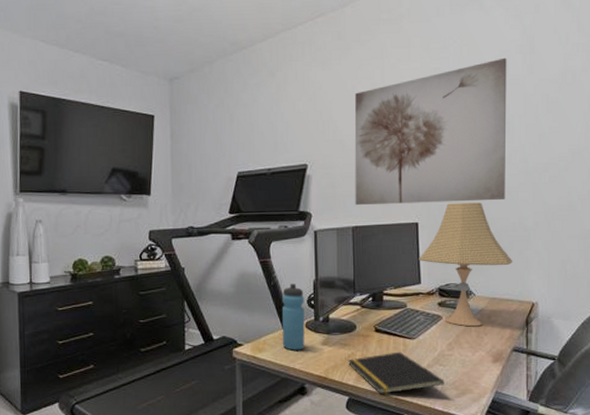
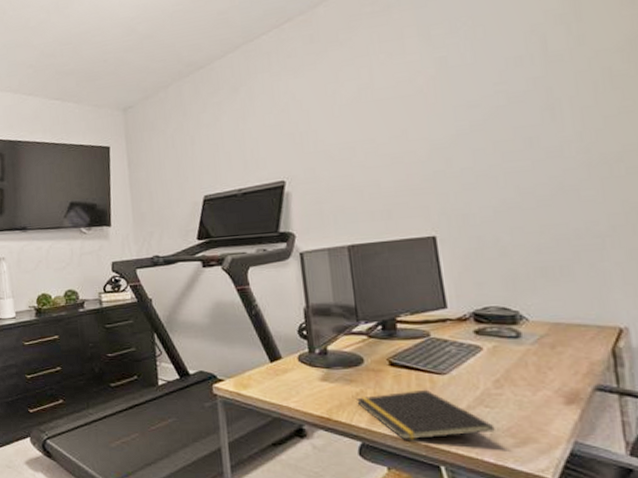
water bottle: present [281,284,305,351] -> none [266,312,299,387]
wall art: present [354,57,507,205] -> none [337,32,560,221]
desk lamp: present [419,202,512,327] -> none [441,207,581,360]

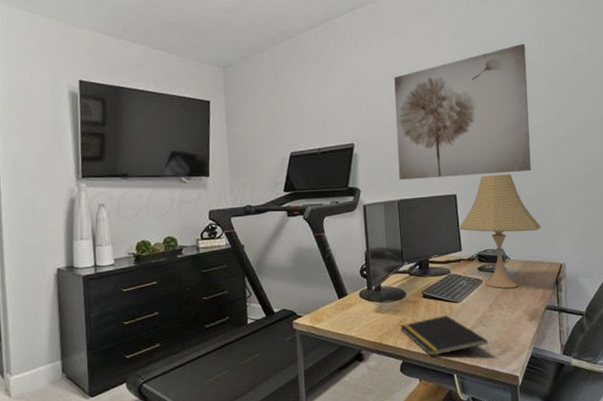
wall art: none [337,32,560,221] -> present [394,43,531,180]
desk lamp: none [441,207,581,360] -> present [459,174,541,289]

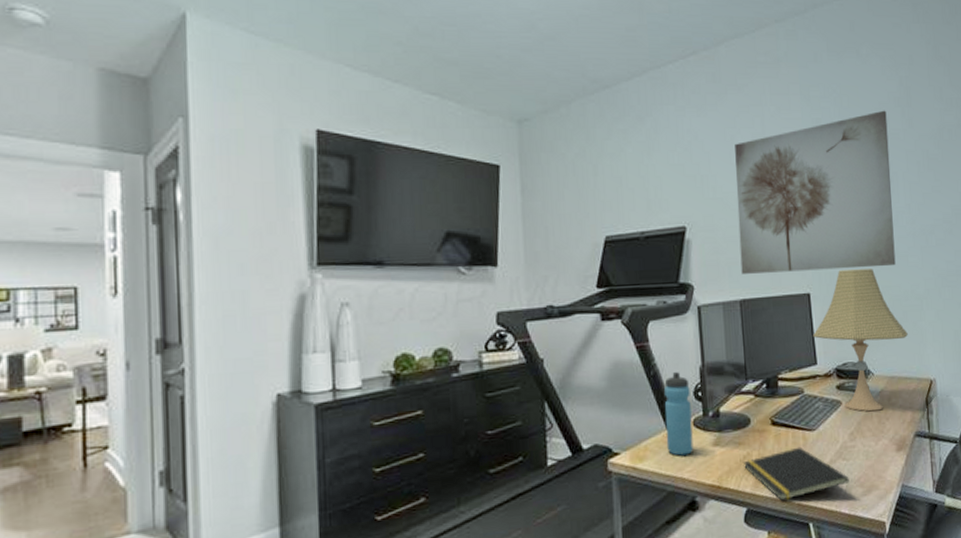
water bottle: none [337,256,360,319] -> present [664,372,694,456]

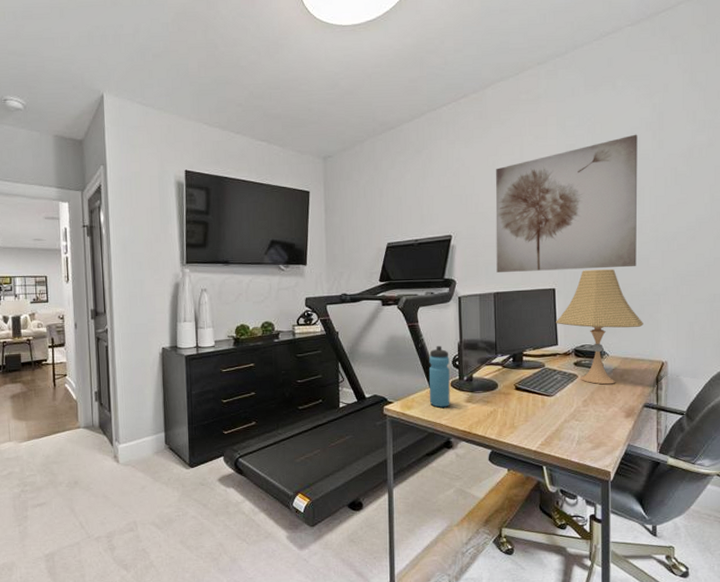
notepad: present [742,446,850,501] -> none [490,408,580,448]

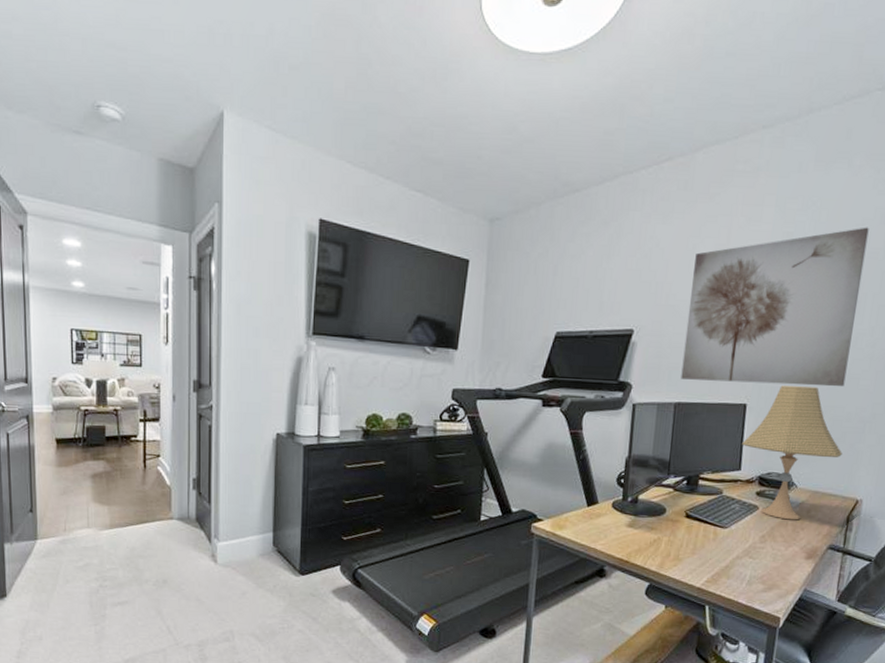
water bottle: present [428,346,450,408] -> none [585,459,614,531]

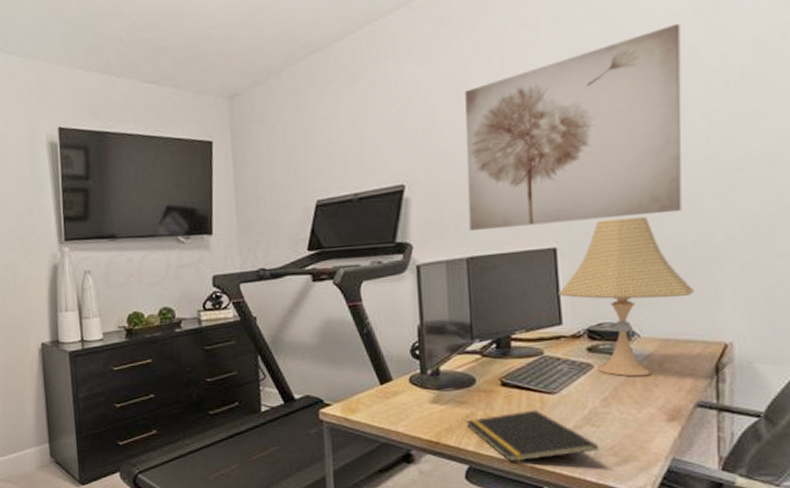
notepad: none [652,540,752,583] -> present [465,409,599,462]

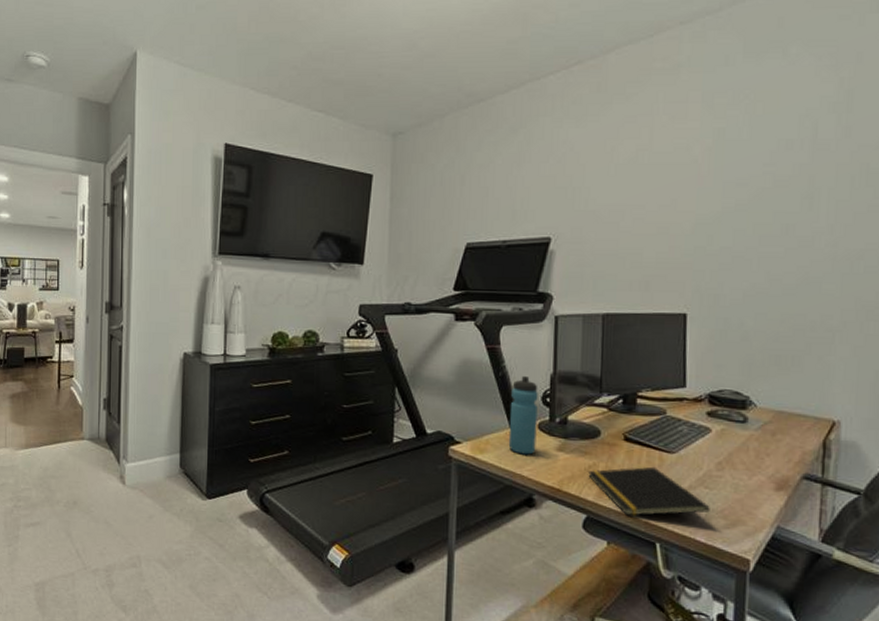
water bottle: none [378,331,409,411] -> present [508,376,538,455]
wall art: present [465,23,682,231] -> none [608,117,815,293]
desk lamp: present [558,217,694,377] -> none [685,292,809,445]

